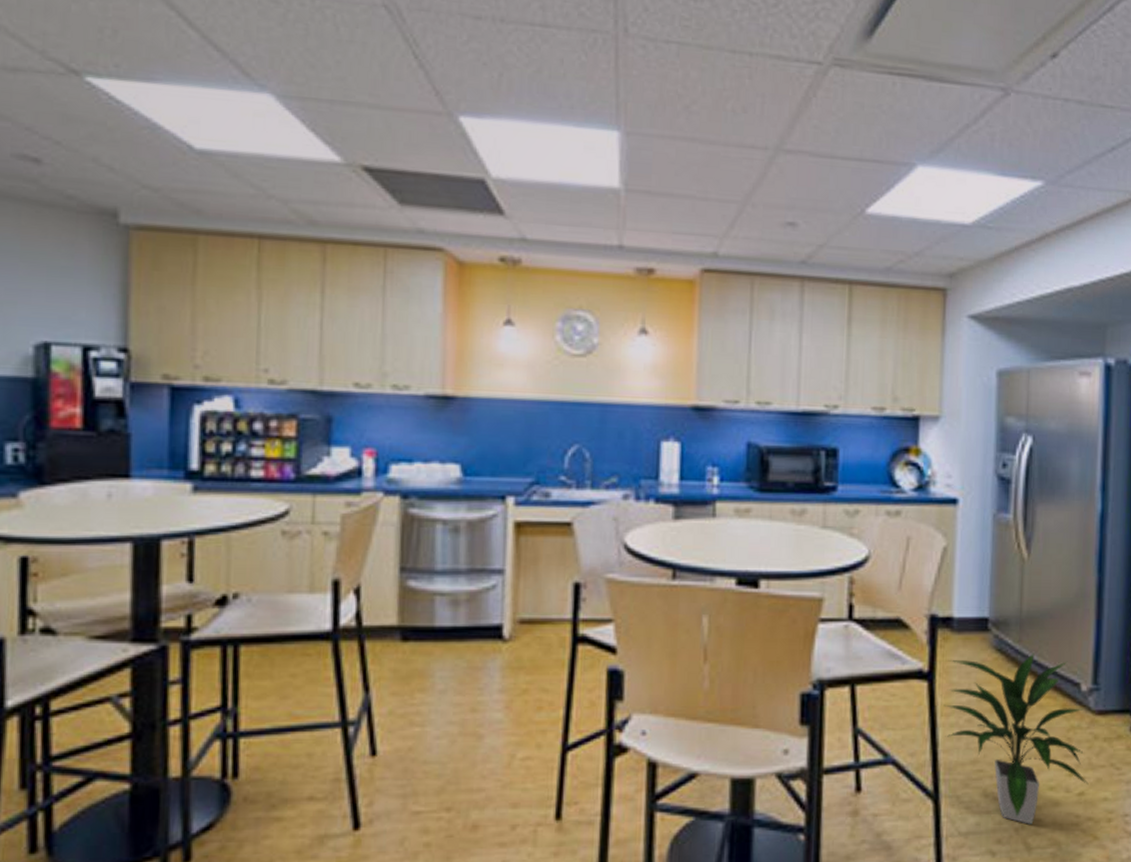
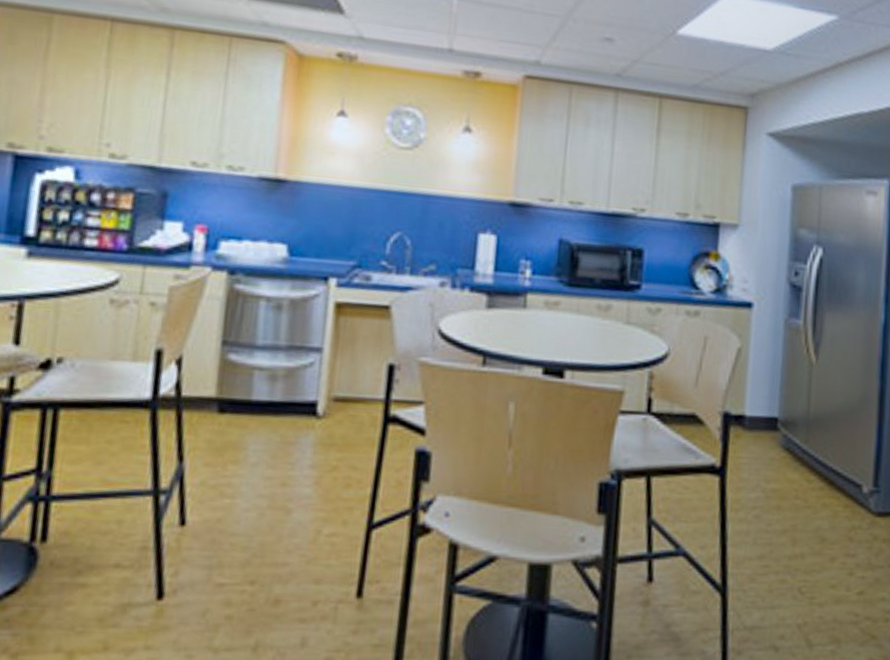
indoor plant: present [943,653,1089,825] -> none [733,453,868,621]

